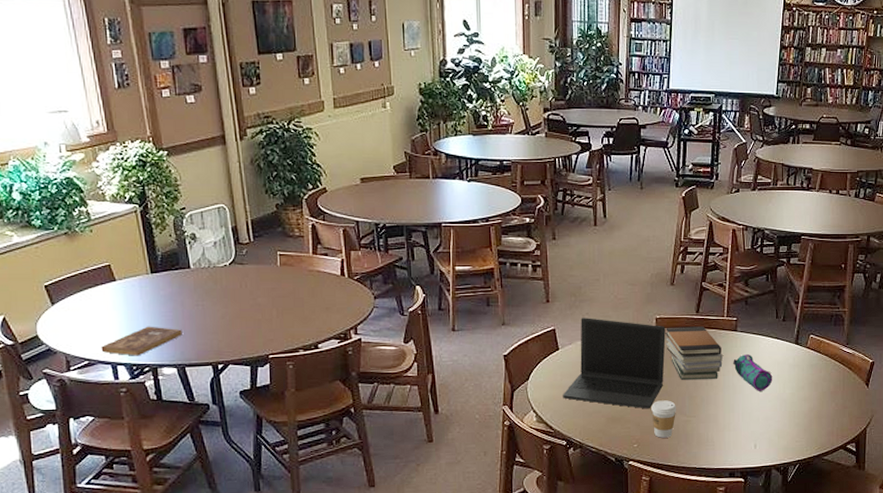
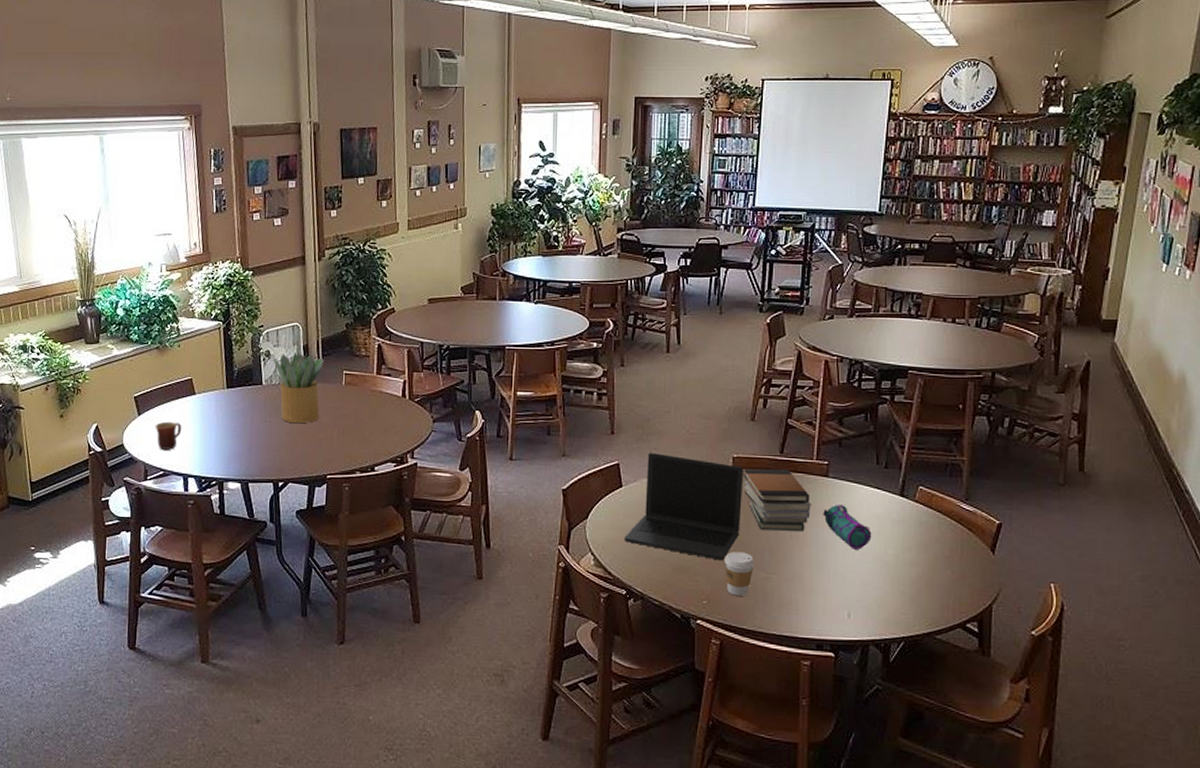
mug: none [73,310,105,339] -> present [155,421,182,450]
bible: present [101,326,182,356] -> none [175,440,249,469]
potted plant: none [200,235,255,306] -> present [273,353,324,424]

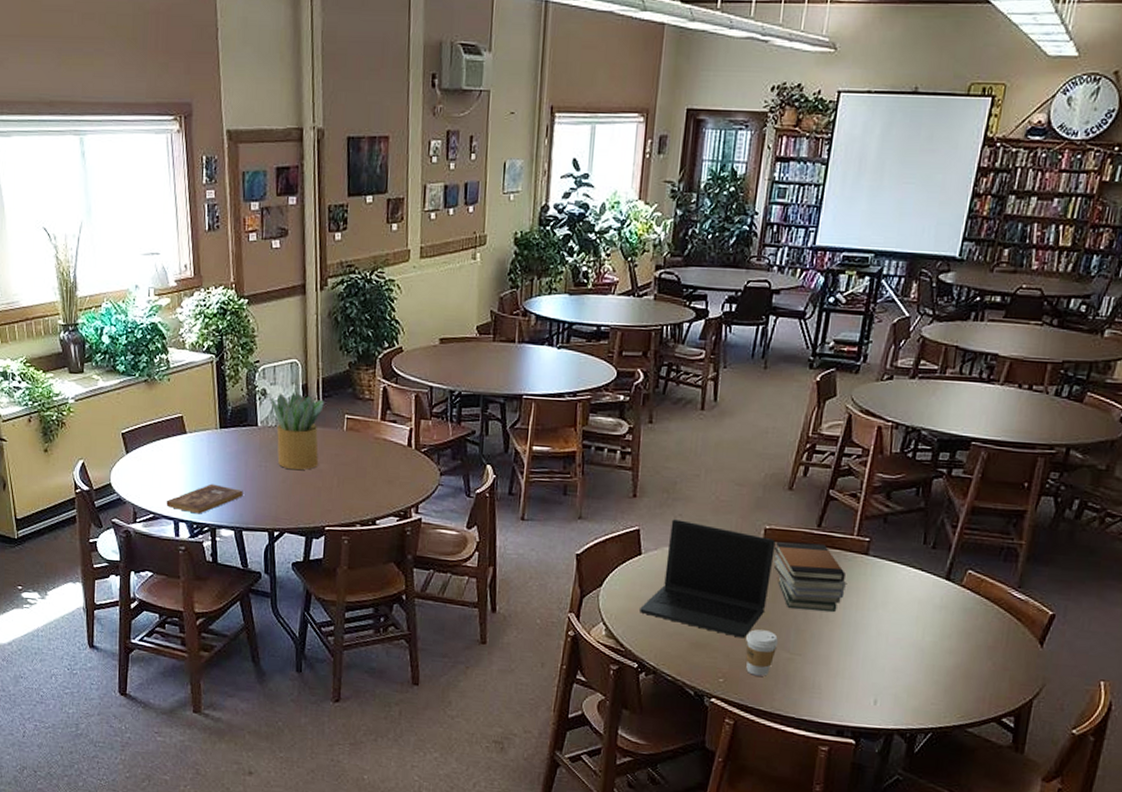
mug: present [155,421,182,450] -> none [144,461,173,492]
bible: none [175,440,249,469] -> present [166,483,243,514]
pencil case: present [823,504,872,550] -> none [858,584,910,634]

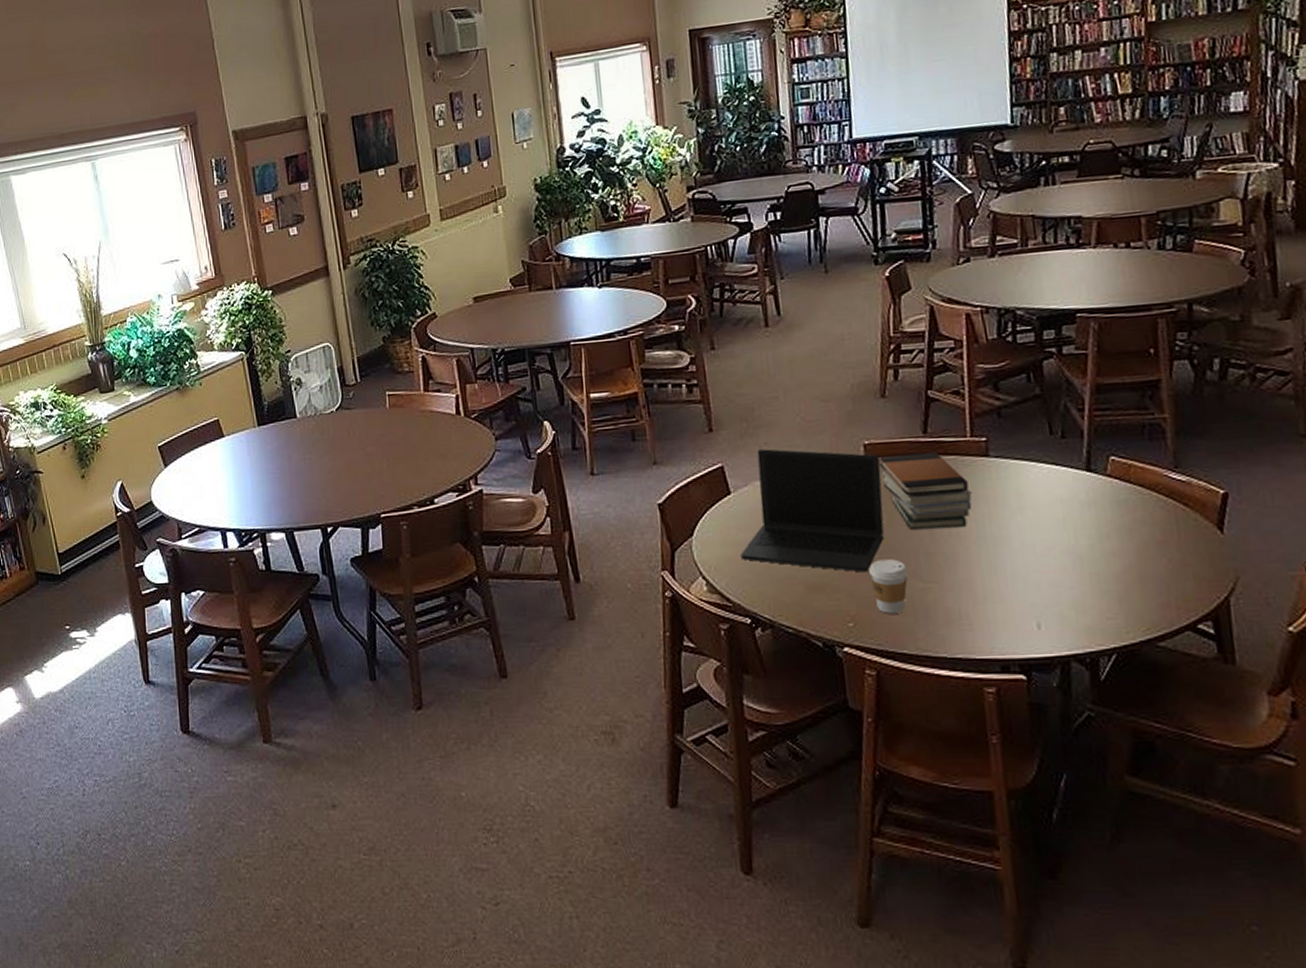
bible: present [166,483,243,514] -> none [210,485,290,521]
potted plant: present [269,393,324,470] -> none [305,377,364,458]

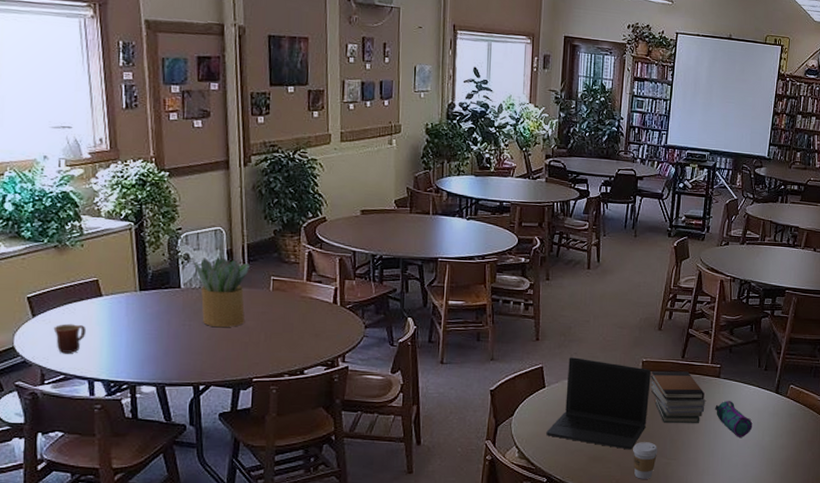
mug: none [184,470,214,503] -> present [53,323,87,353]
potted plant: none [305,377,364,458] -> present [193,257,250,328]
pencil case: none [988,488,1056,543] -> present [715,400,753,437]

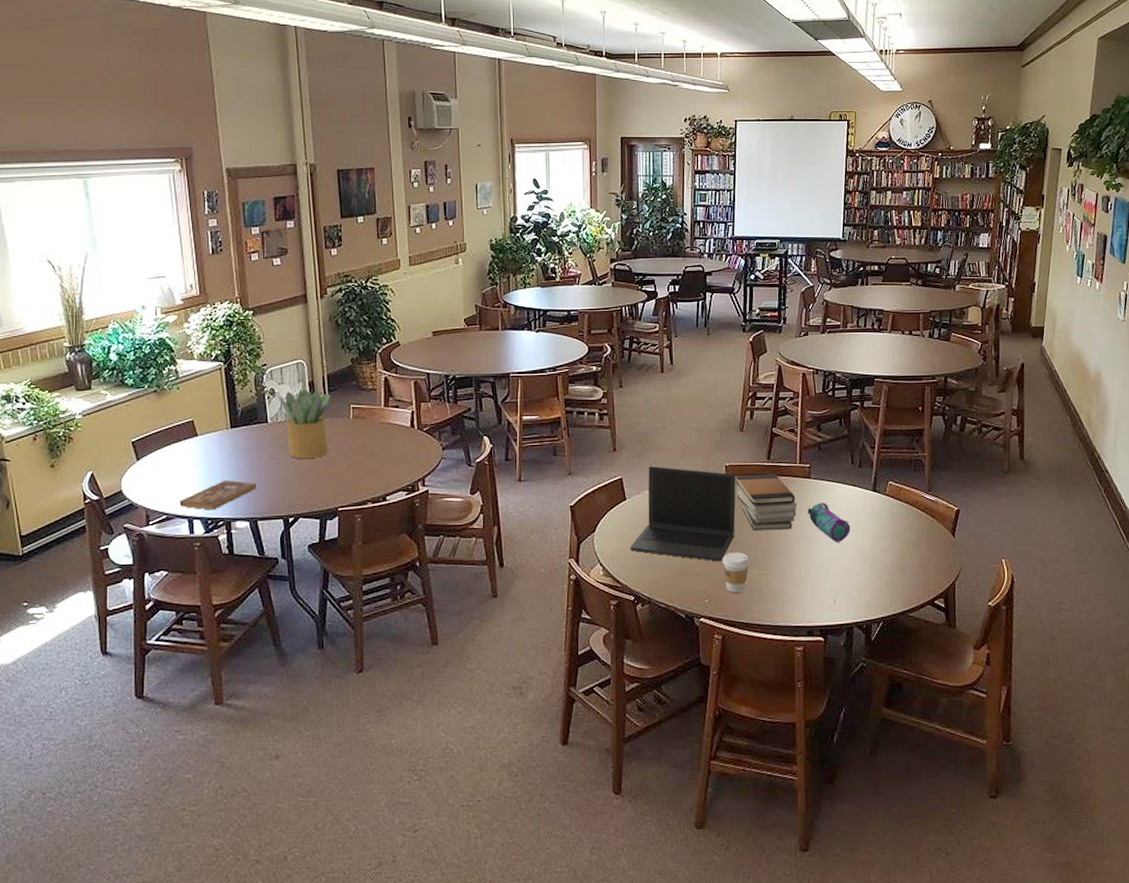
mug: present [53,323,87,353] -> none [155,464,185,494]
bible: none [79,343,166,373] -> present [179,480,257,510]

